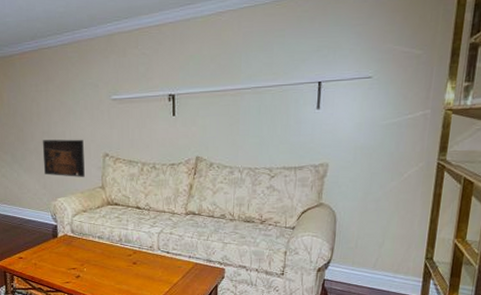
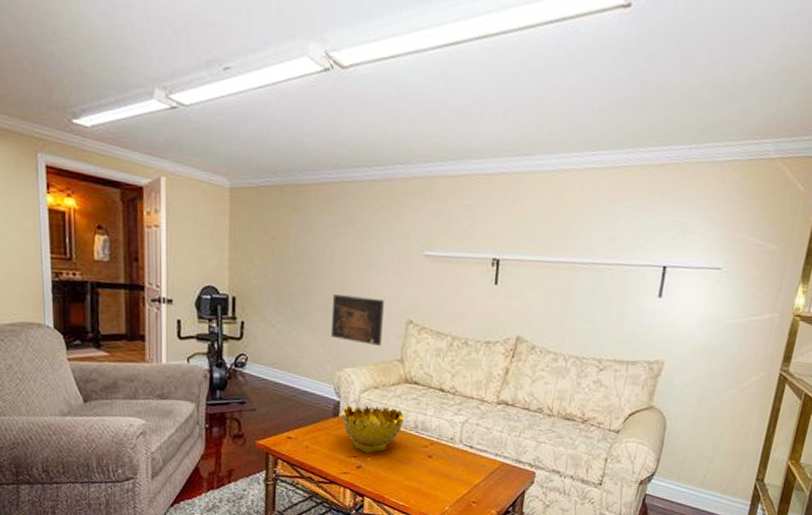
decorative bowl: none [60,225,110,265] -> present [342,405,404,454]

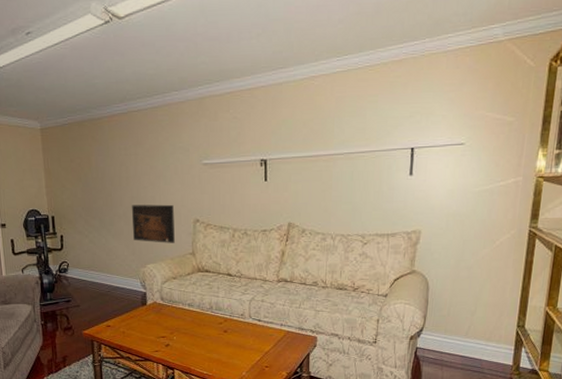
decorative bowl: present [342,405,404,454] -> none [149,293,200,333]

